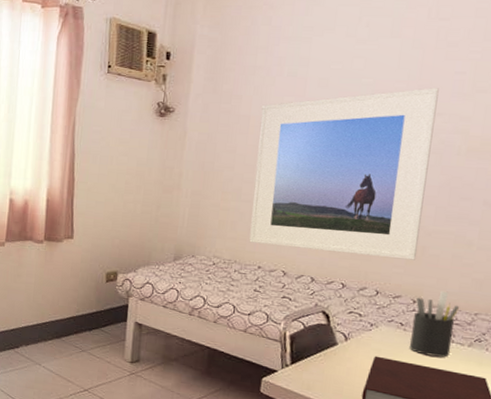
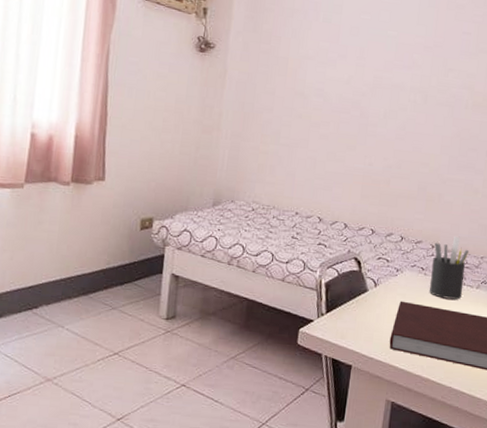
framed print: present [249,88,439,260] -> none [287,44,450,207]

